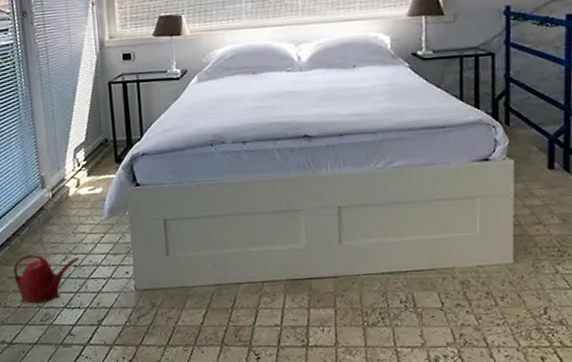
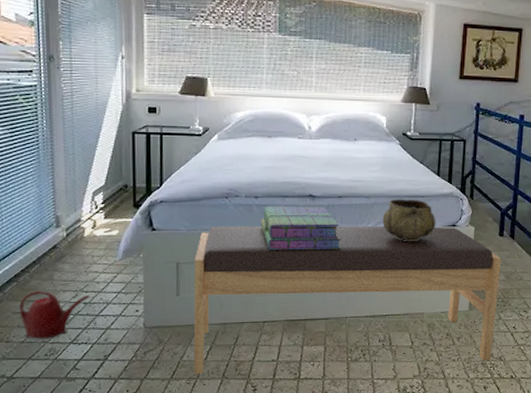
bench: none [182,162,554,340] -> present [193,226,502,374]
stack of books: none [251,147,347,201] -> present [261,206,342,250]
decorative bowl: none [394,131,463,183] -> present [382,199,436,242]

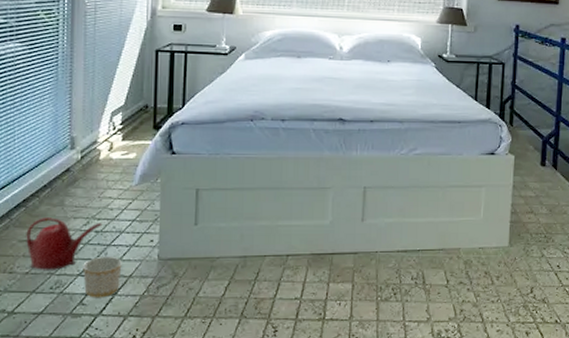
planter: none [74,325,111,363] -> present [83,256,122,298]
bench: present [193,226,502,374] -> none [210,151,544,312]
stack of books: present [261,206,342,250] -> none [287,130,373,177]
decorative bowl: present [382,199,436,242] -> none [416,124,474,171]

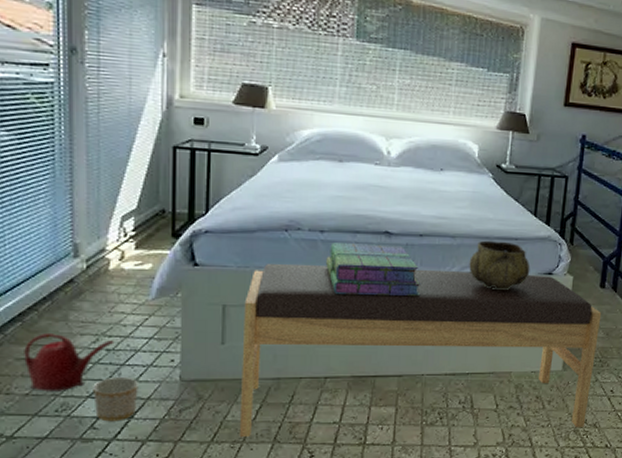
bench: none [210,151,544,312] -> present [239,264,602,437]
stack of books: none [287,130,373,177] -> present [326,243,421,296]
decorative bowl: none [416,124,474,171] -> present [469,240,531,291]

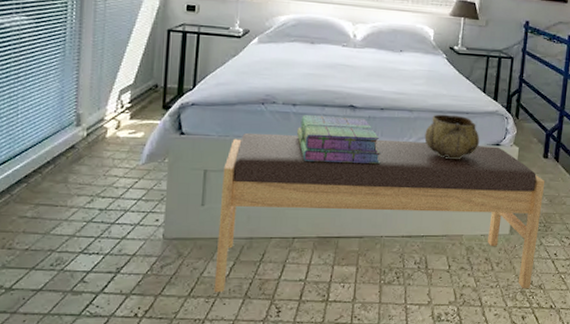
watering can: present [24,334,114,391] -> none [27,194,107,247]
planter: present [93,376,138,422] -> none [85,234,126,276]

